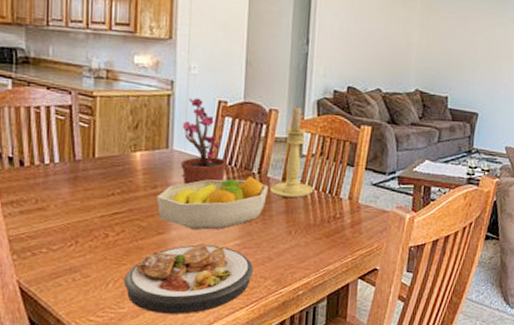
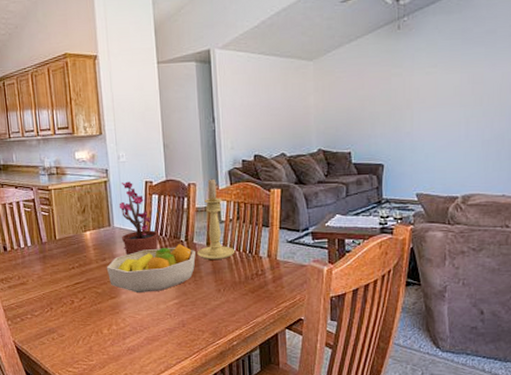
plate: present [124,243,253,314] -> none [90,304,192,365]

